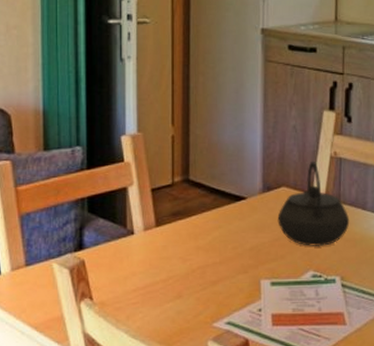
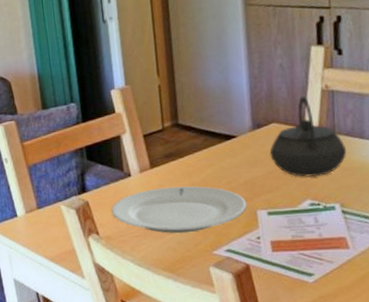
plate: none [109,248,251,302] -> present [111,186,247,234]

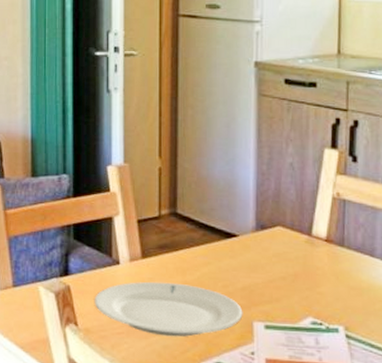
kettle: present [270,95,347,177] -> none [272,201,355,293]

